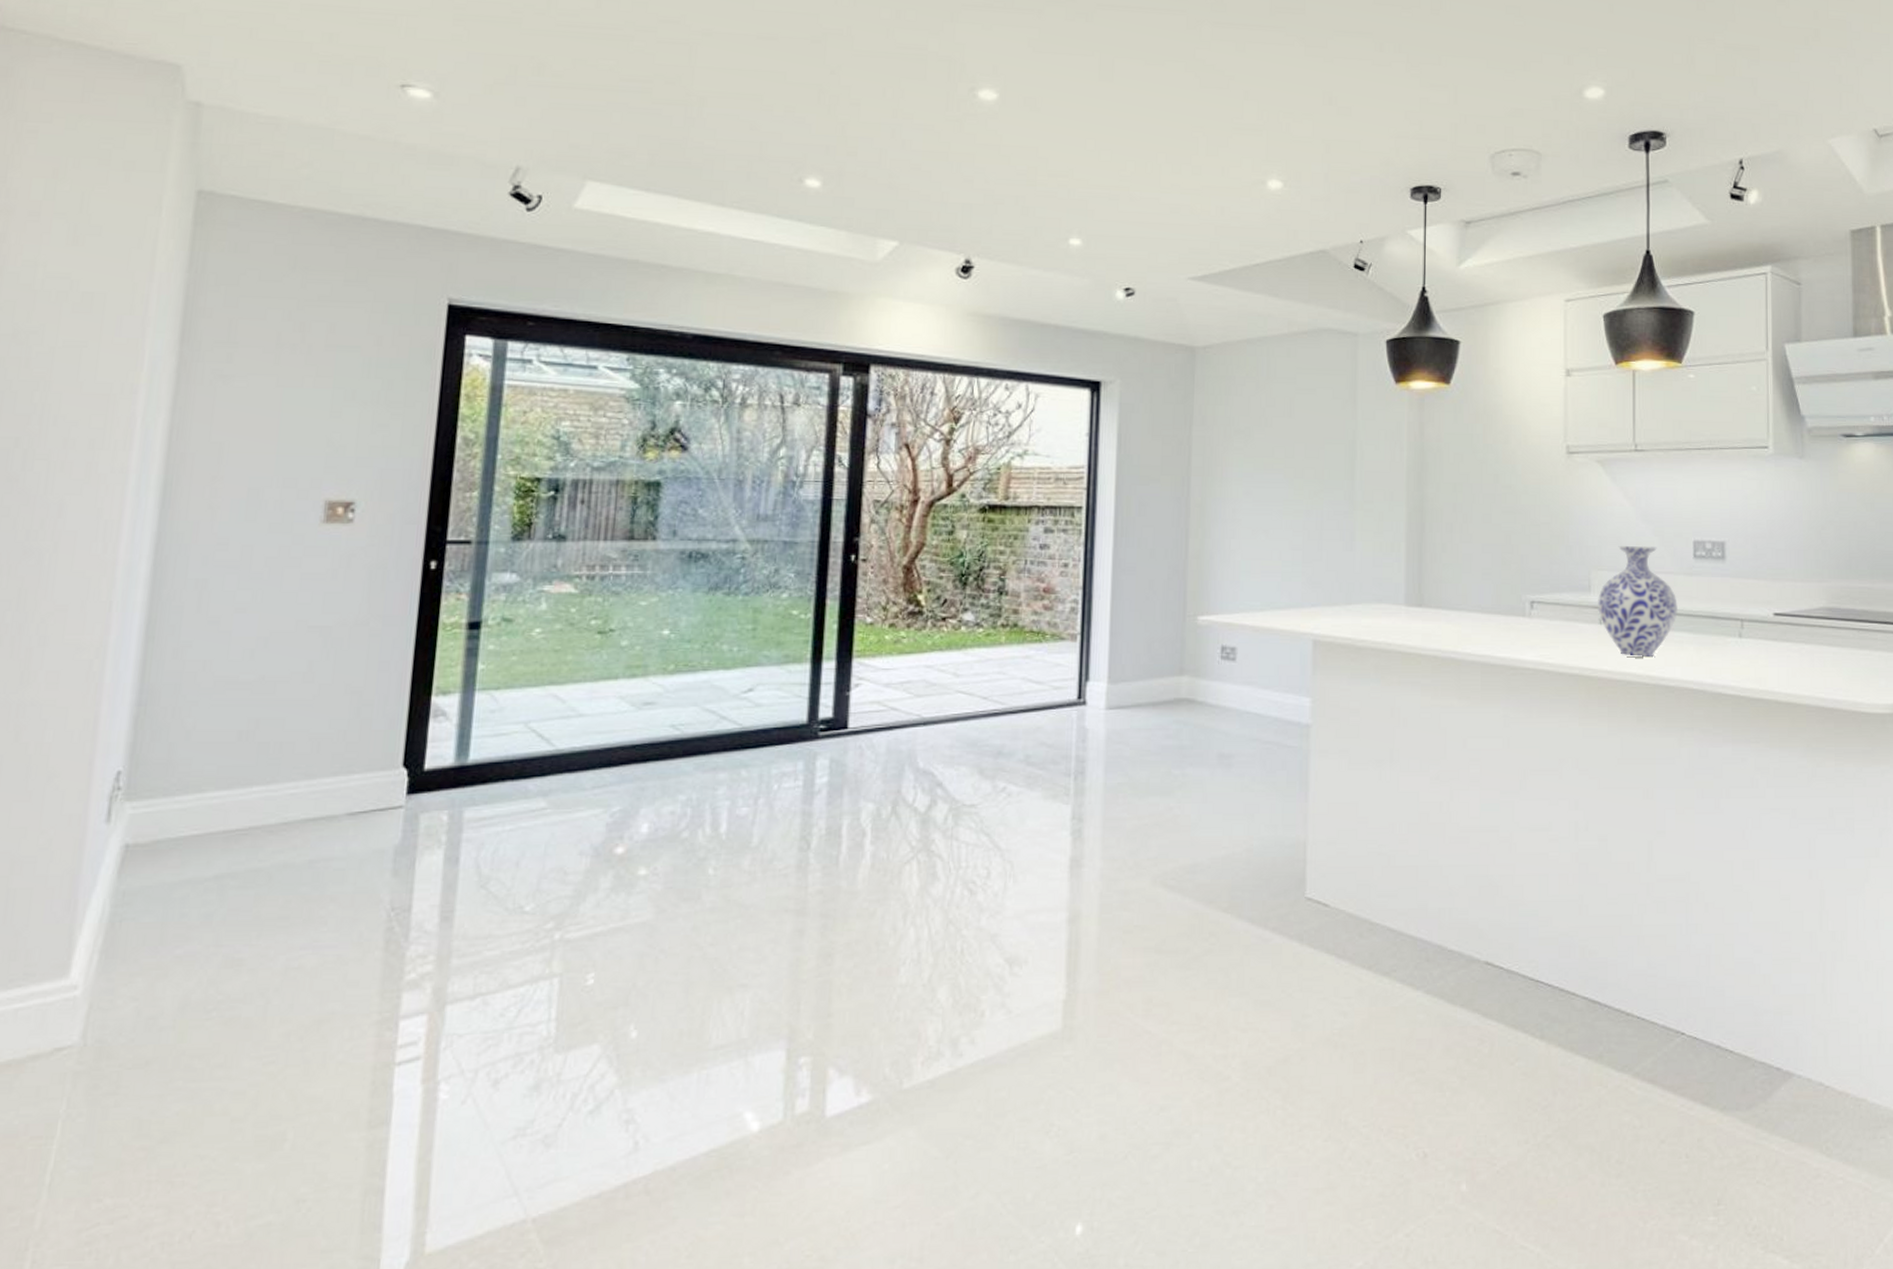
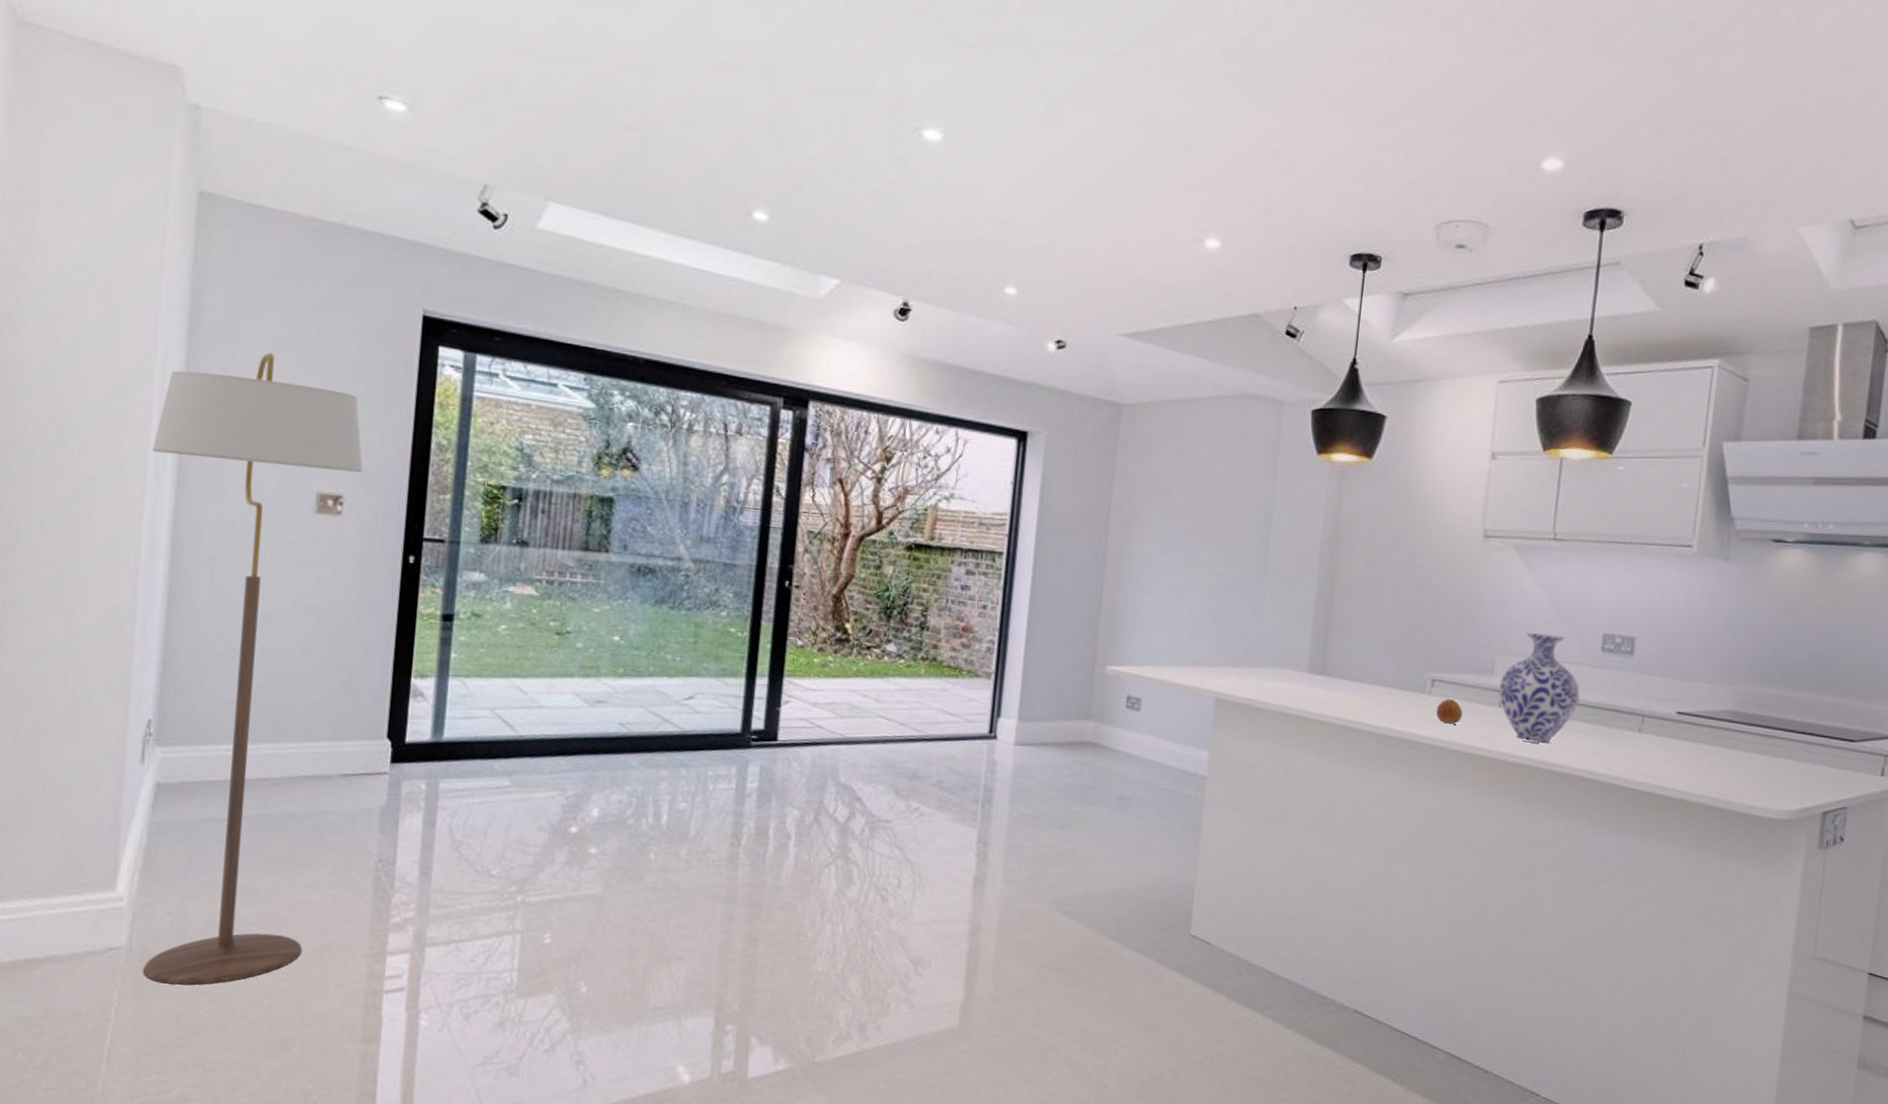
floor lamp: none [99,354,379,1084] -> present [143,352,363,985]
fruit: none [1537,620,1564,646] -> present [1435,699,1463,724]

